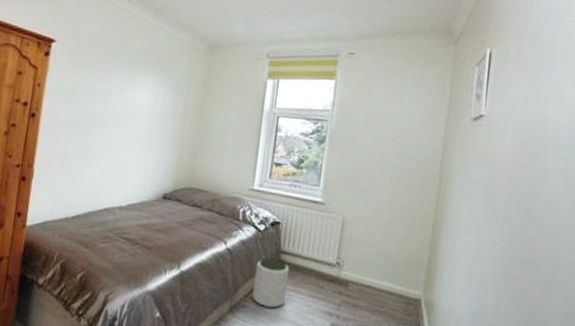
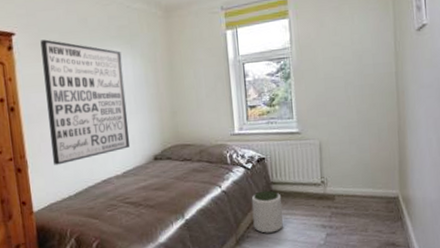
wall art: none [58,52,155,182] -> present [40,39,131,165]

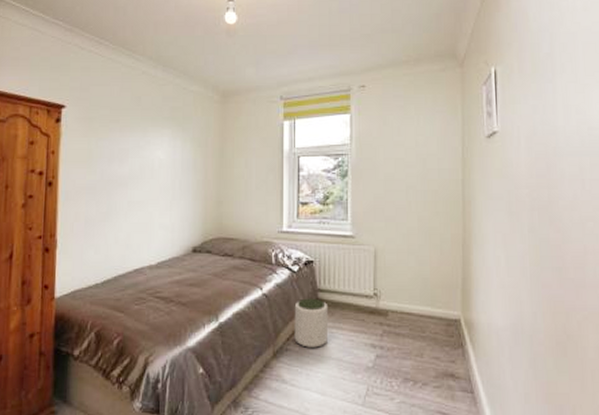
wall art: present [40,39,131,165] -> none [83,114,171,248]

